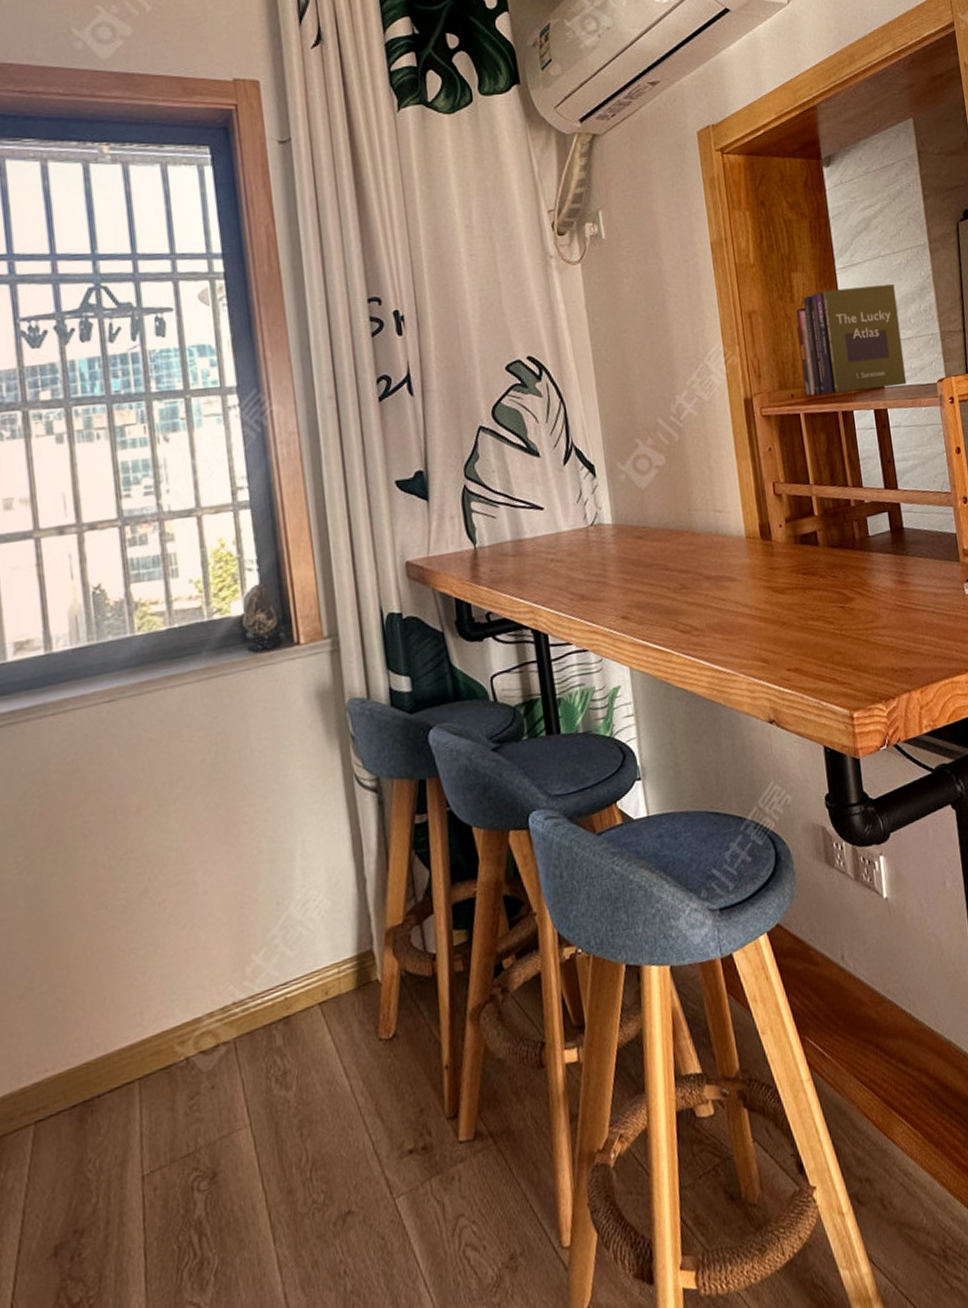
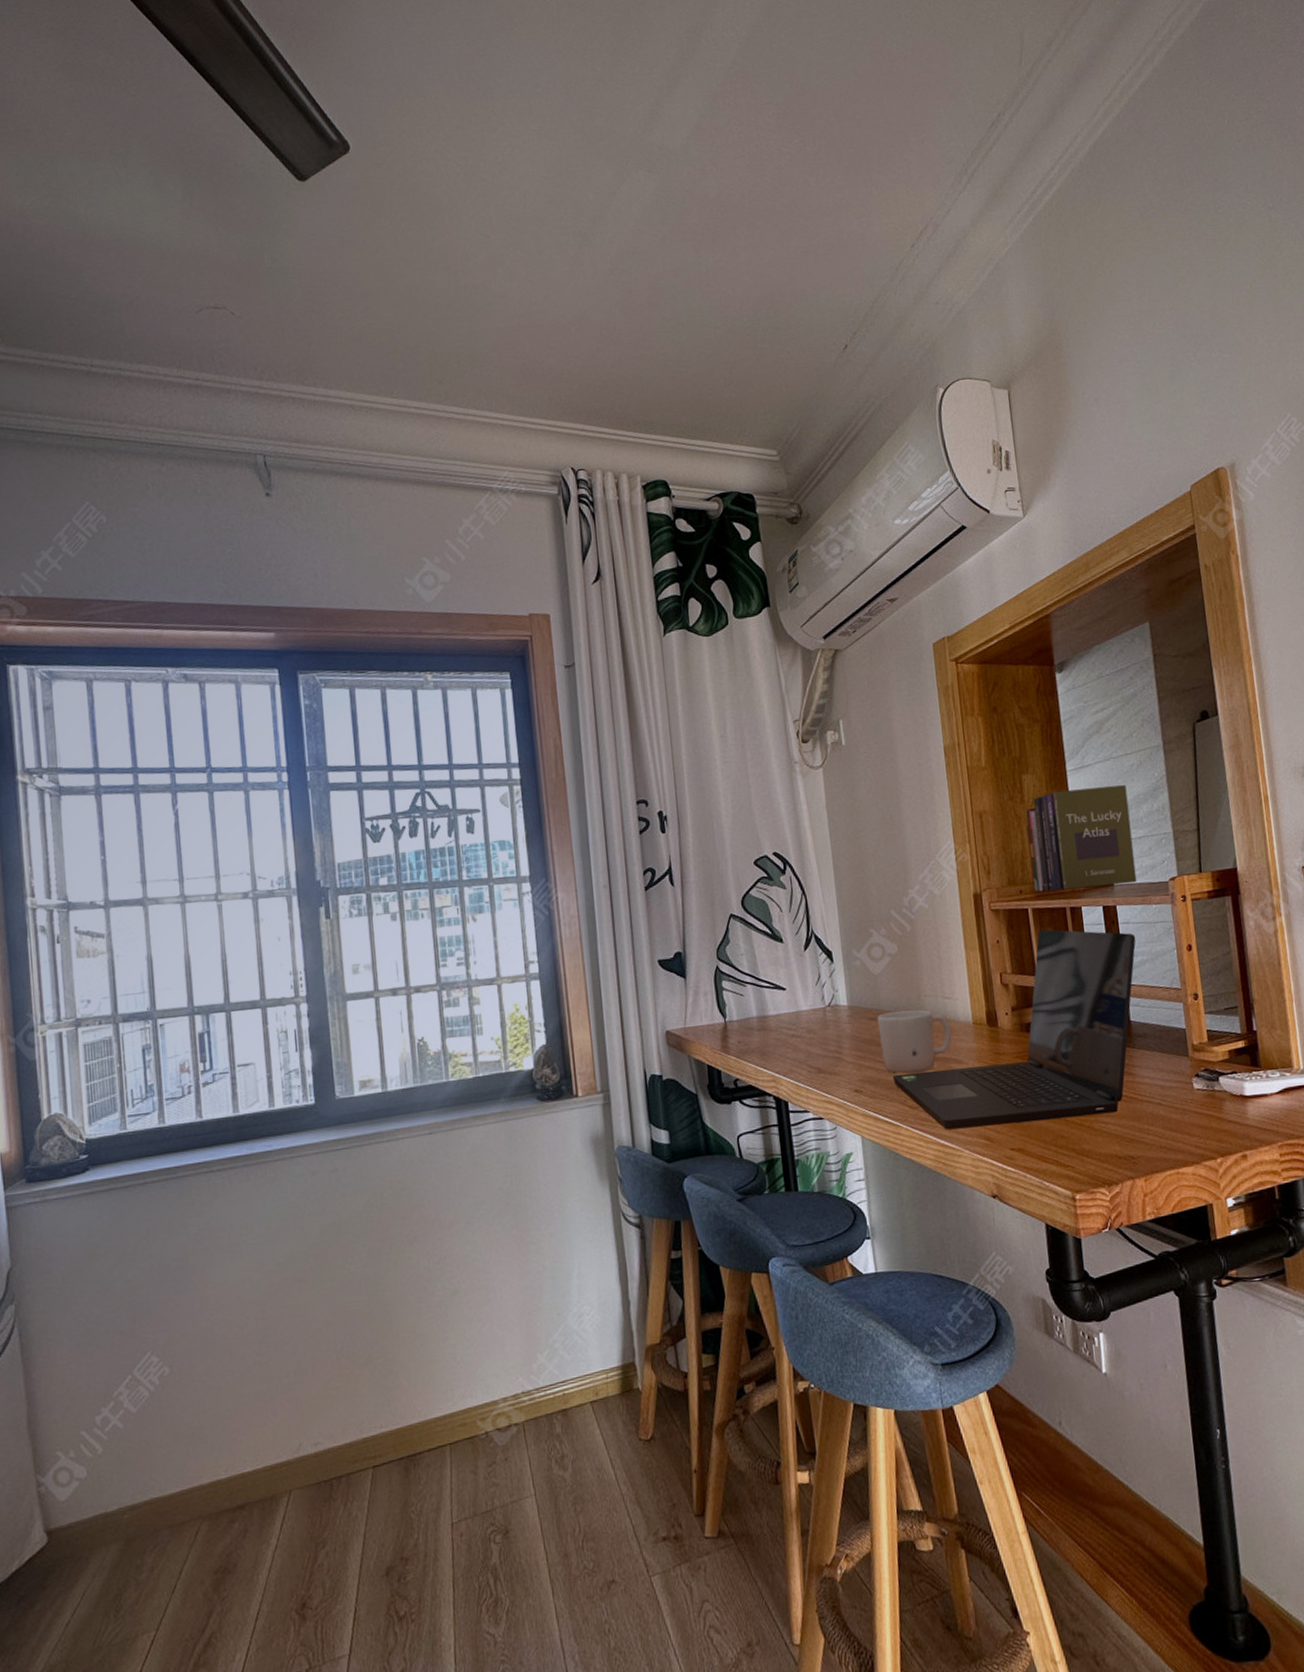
mug: none [644,525,724,595] -> present [877,1009,951,1073]
laptop: none [662,435,907,654] -> present [892,929,1136,1130]

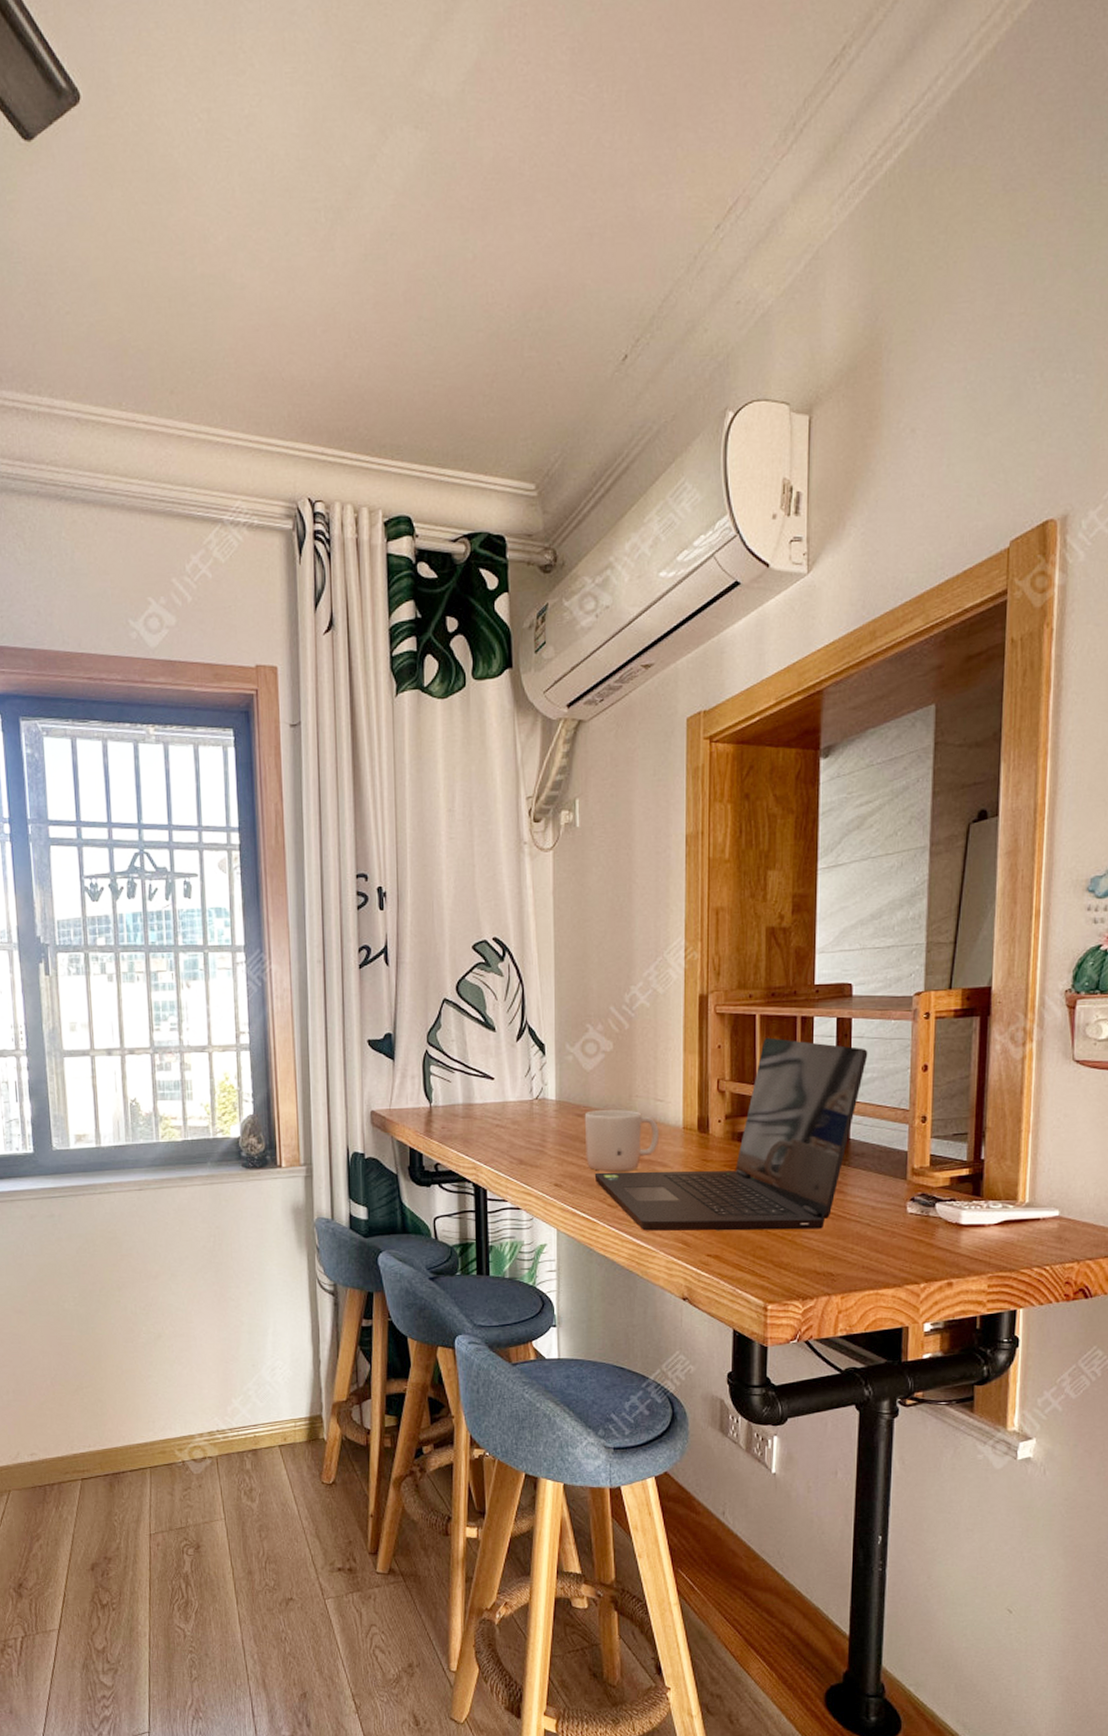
books: present [1026,785,1137,892] -> none [765,888,882,998]

